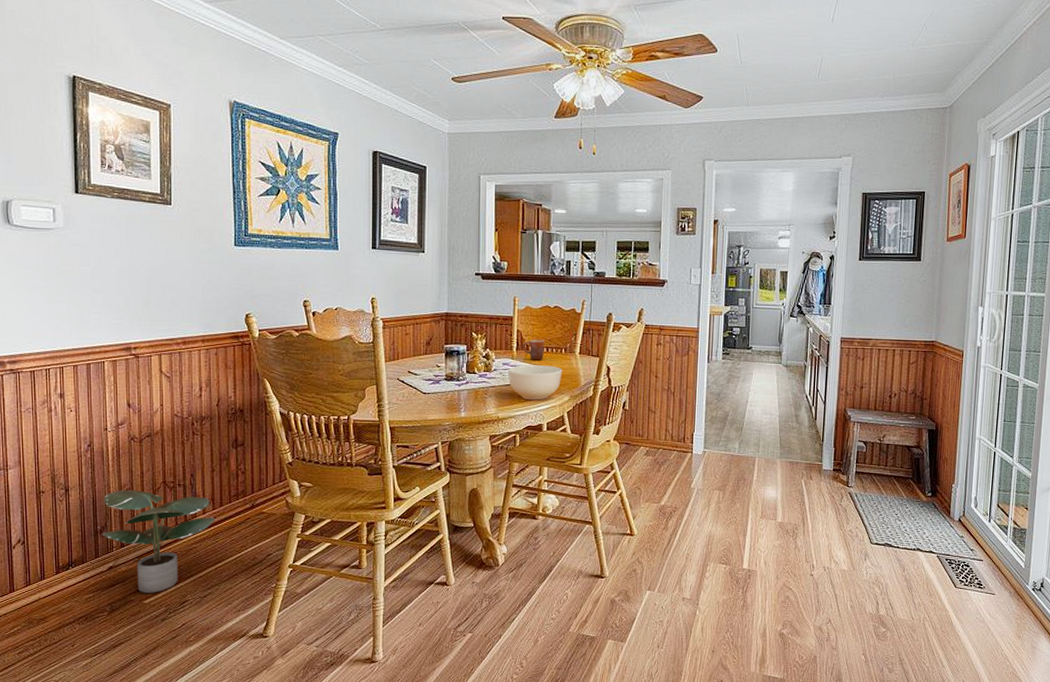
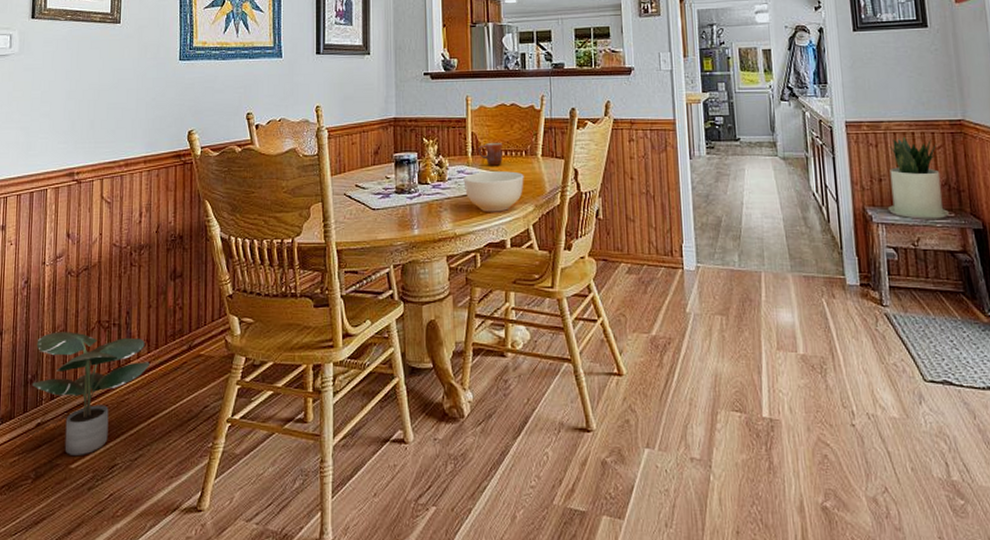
planter: none [864,352,912,421] -> present [887,136,949,219]

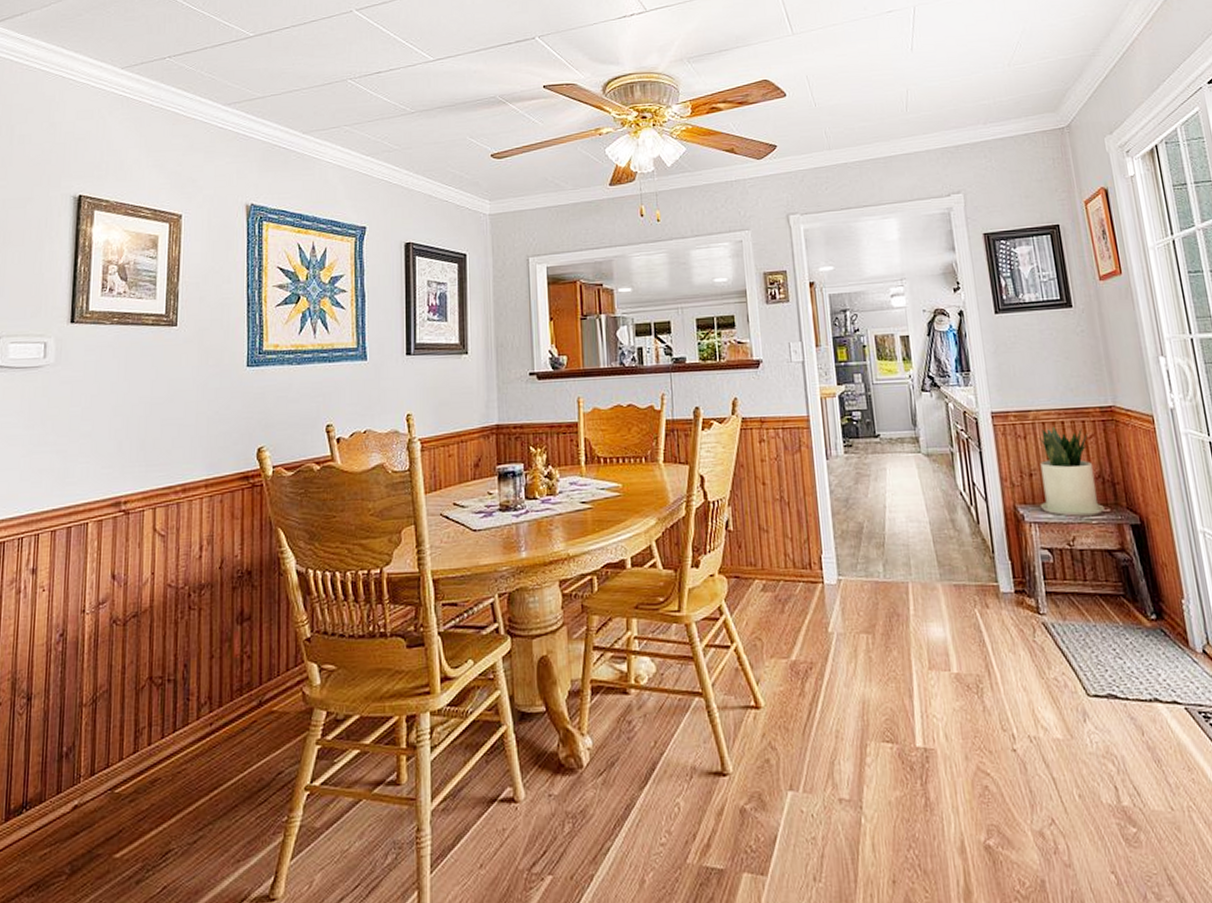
potted plant: present [32,332,150,457] -> none [68,692,212,844]
bowl: present [463,171,524,212] -> none [576,480,645,529]
mug: present [478,142,503,166] -> none [592,448,620,476]

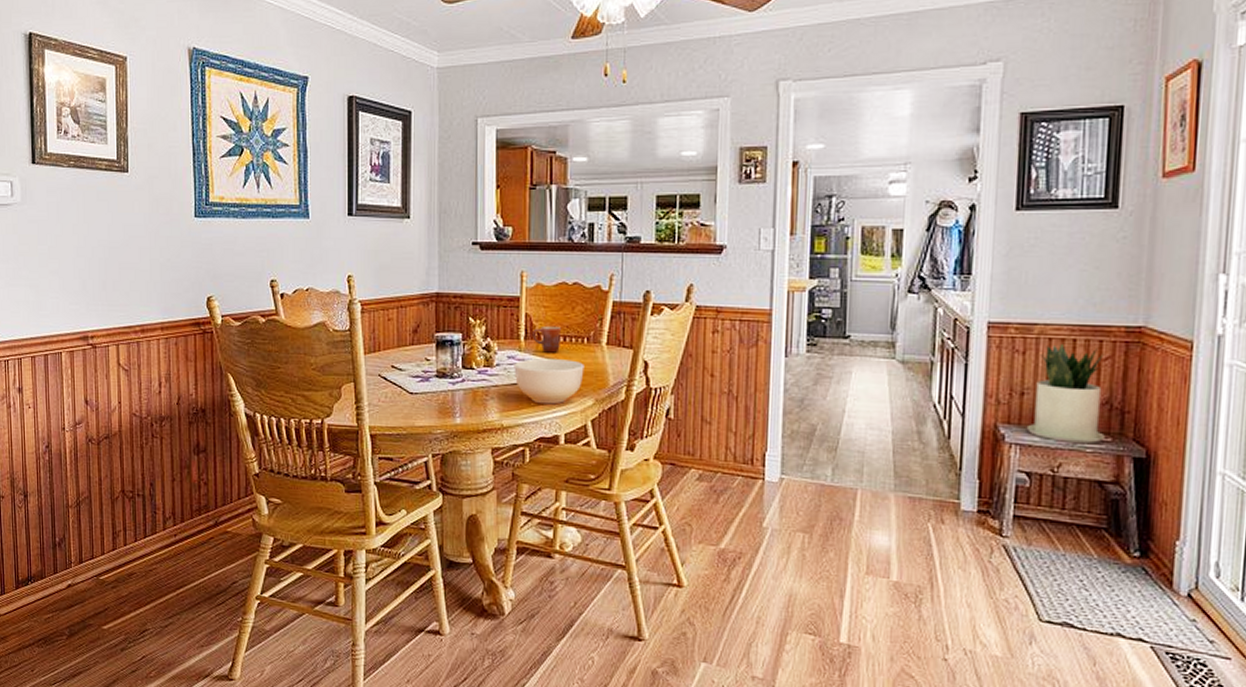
bowl: none [576,480,645,529] -> present [514,358,584,405]
mug: none [592,448,620,476] -> present [532,325,562,353]

